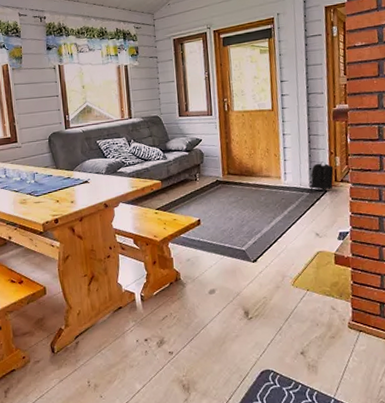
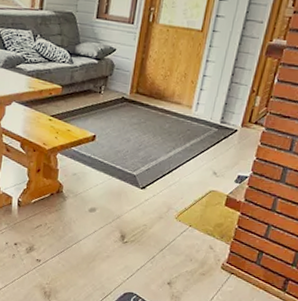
backpack: present [310,161,334,195] -> none [219,98,251,135]

